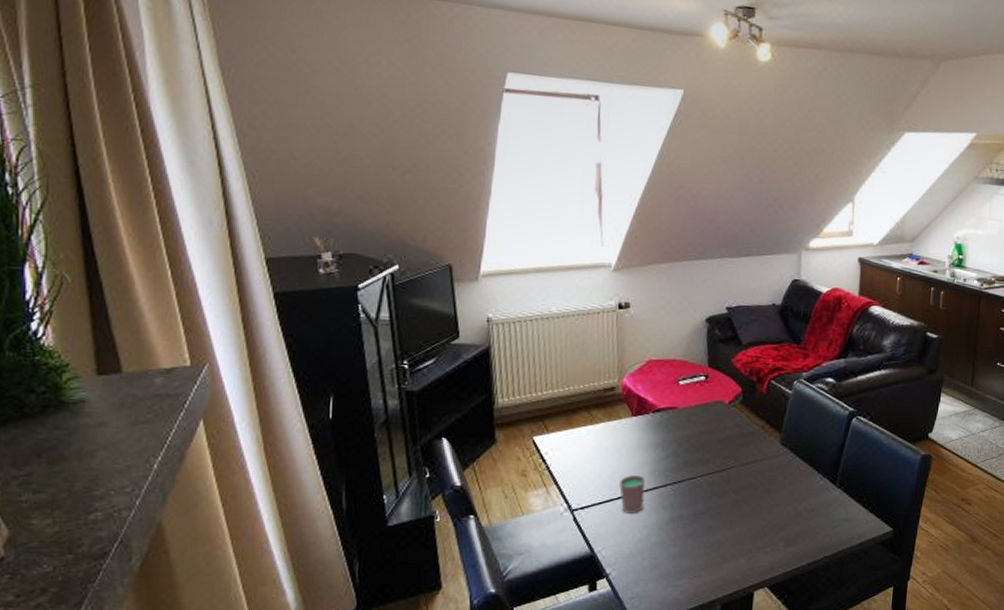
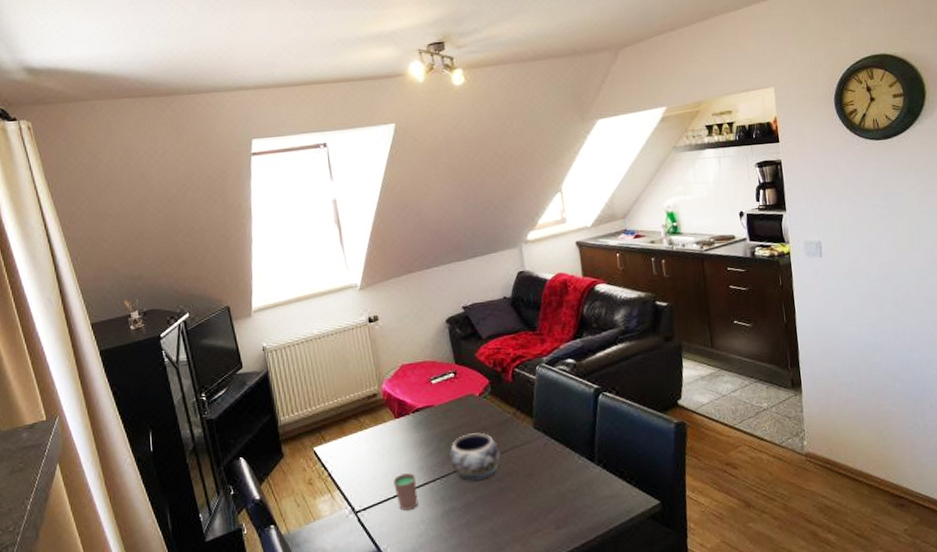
decorative bowl: none [686,441,741,492] -> present [450,432,501,482]

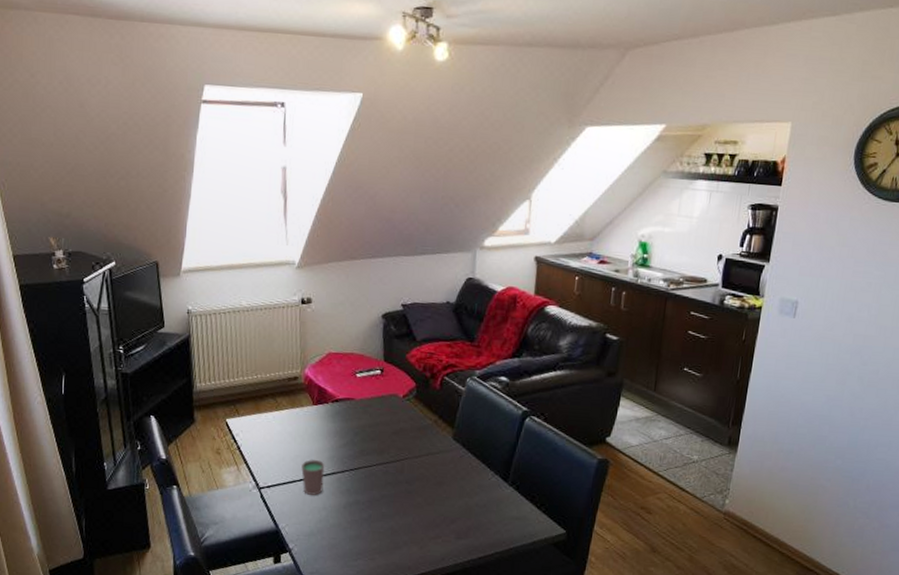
decorative bowl: present [450,432,501,482] -> none [362,433,414,481]

